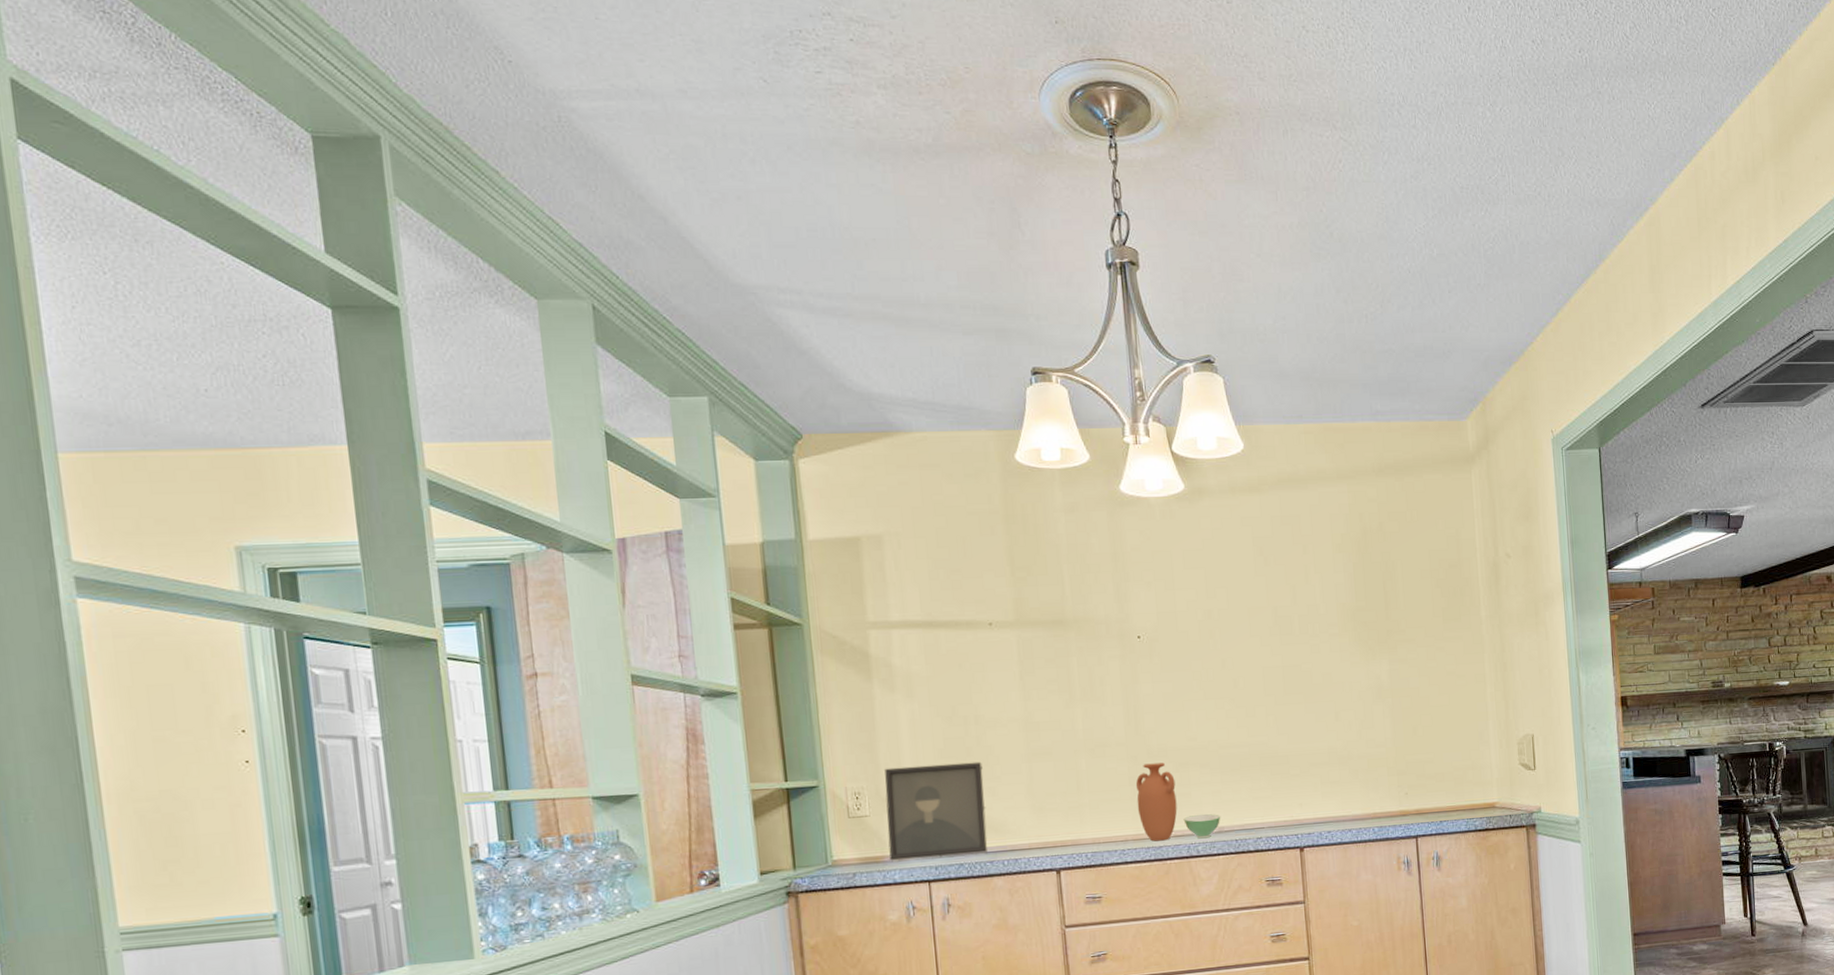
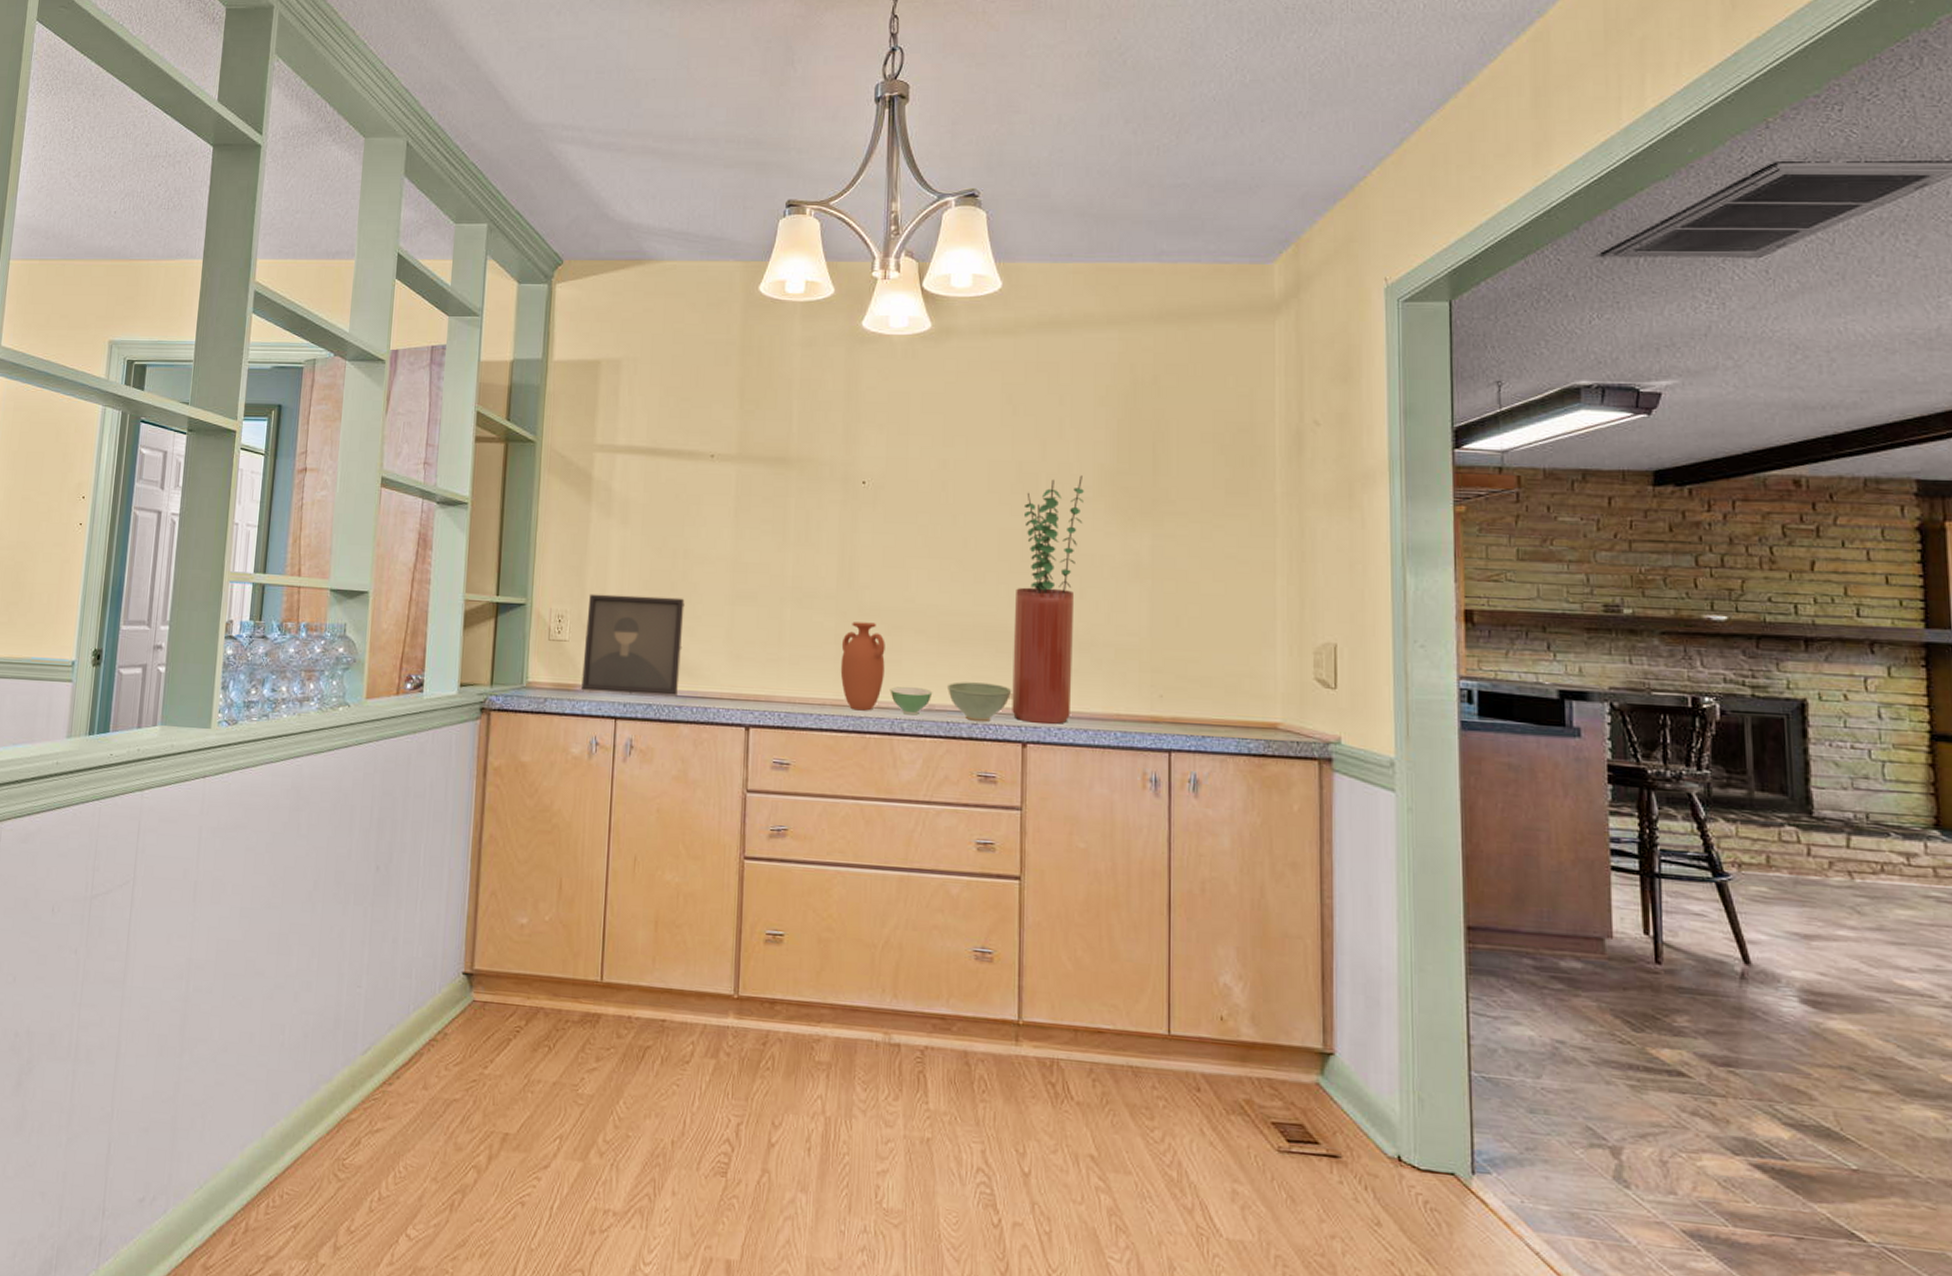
bowl: none [1232,802,1288,837] -> present [946,682,1012,723]
vase: none [1282,615,1337,830] -> present [1012,475,1084,724]

